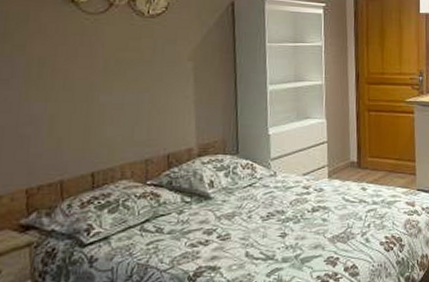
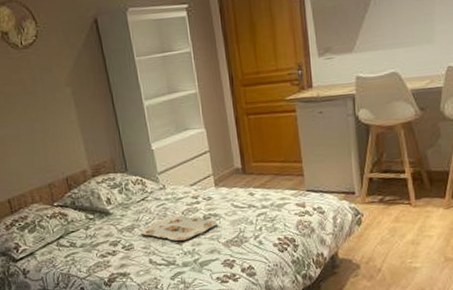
serving tray: none [241,205,325,234] -> present [140,215,217,241]

